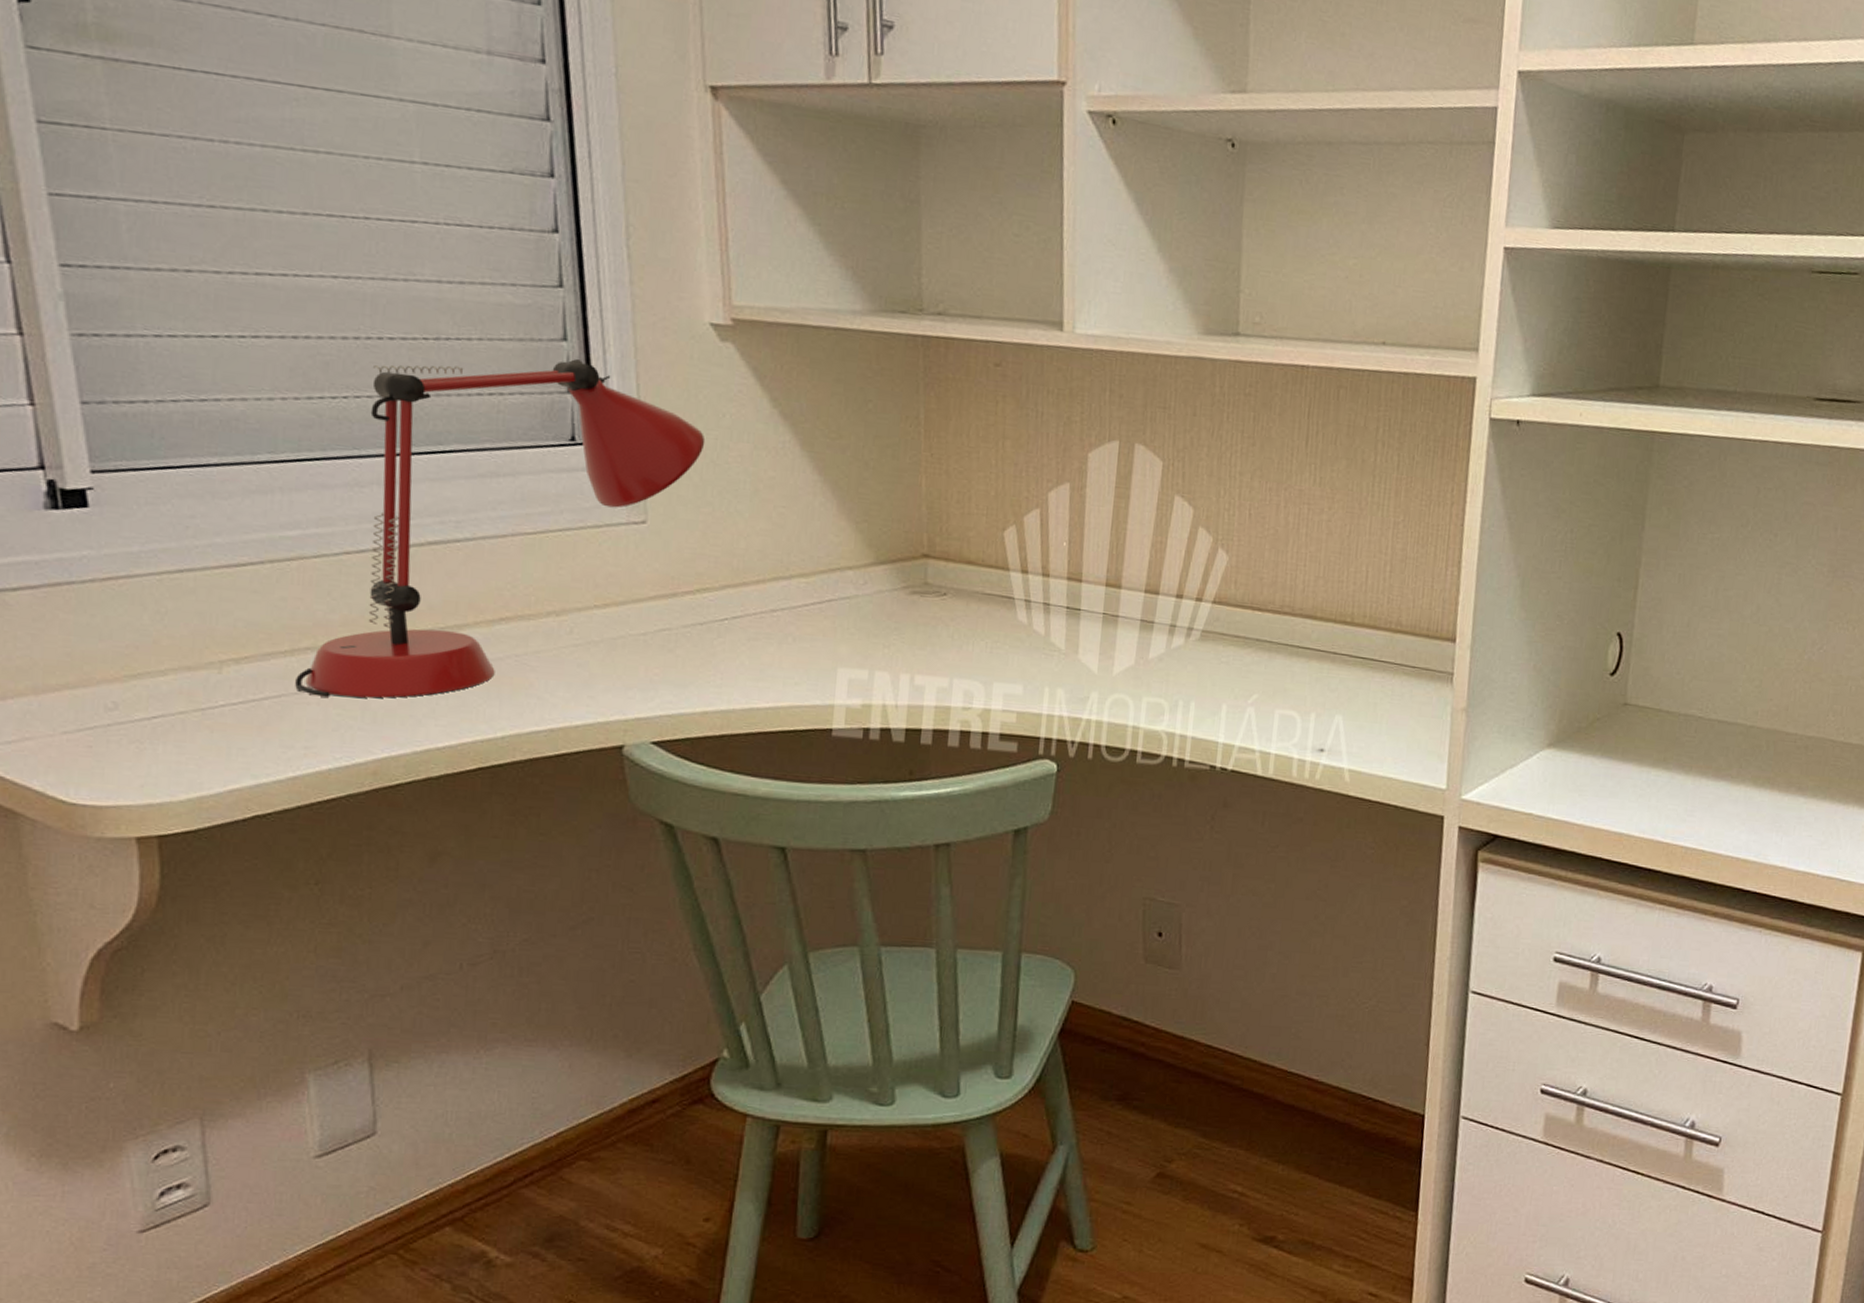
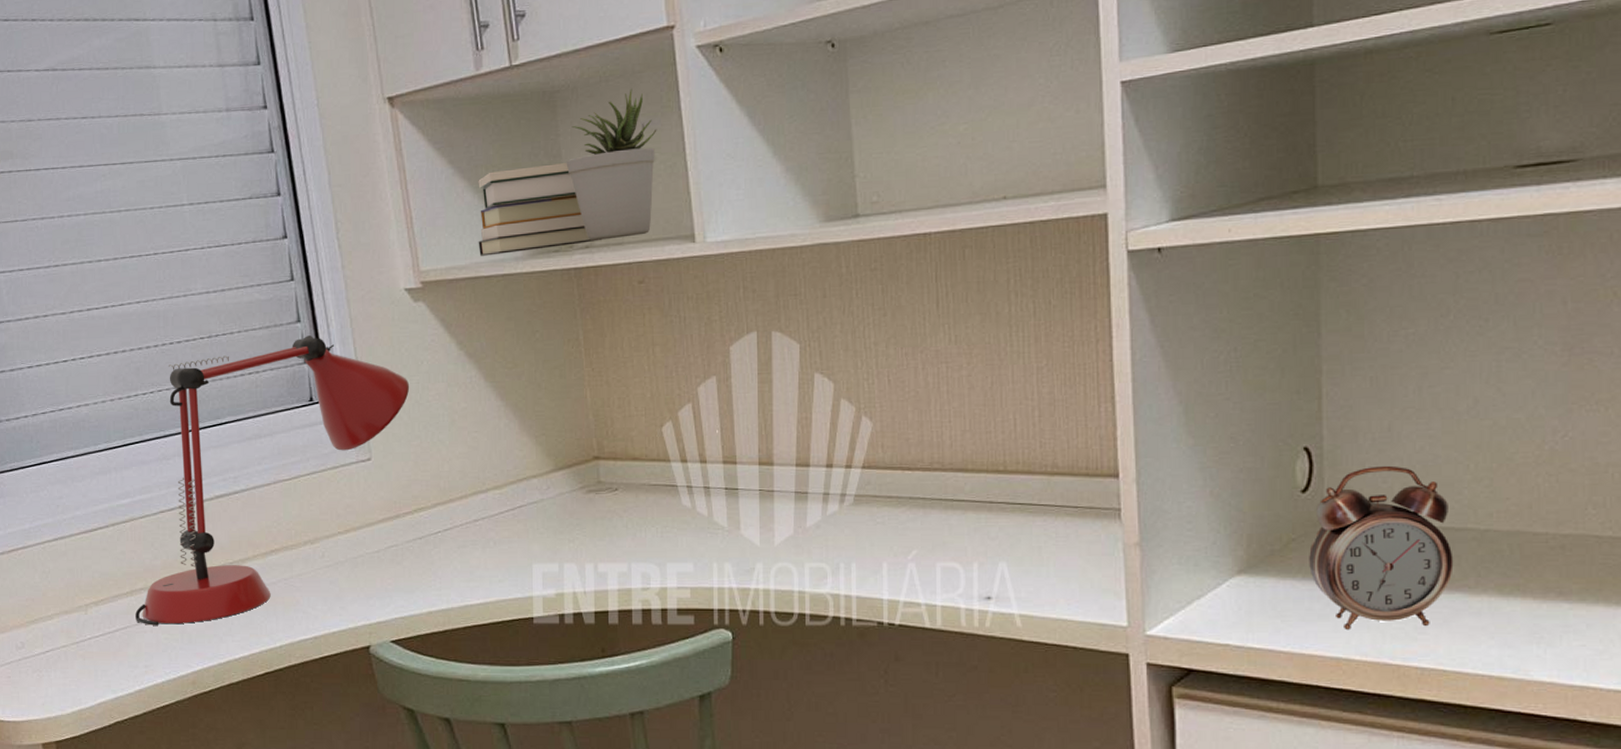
books: none [808,203,958,310] -> present [478,162,602,256]
potted plant: none [924,142,1034,312] -> present [566,88,657,242]
alarm clock: none [1607,658,1726,810] -> present [1309,465,1454,630]

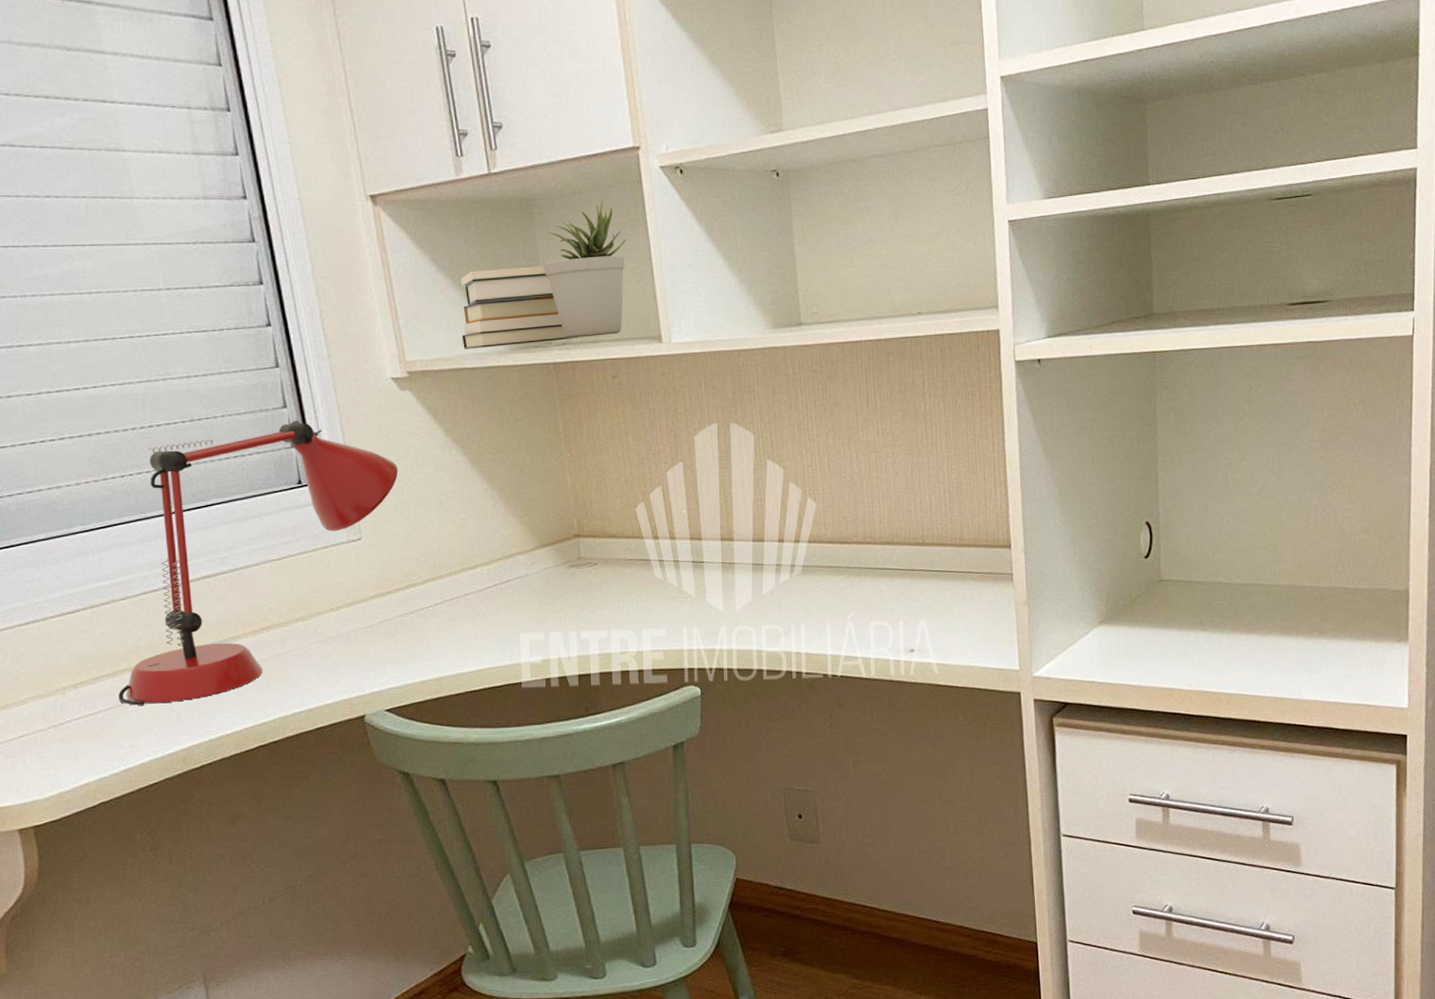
alarm clock: present [1309,465,1454,630] -> none [1150,536,1250,667]

